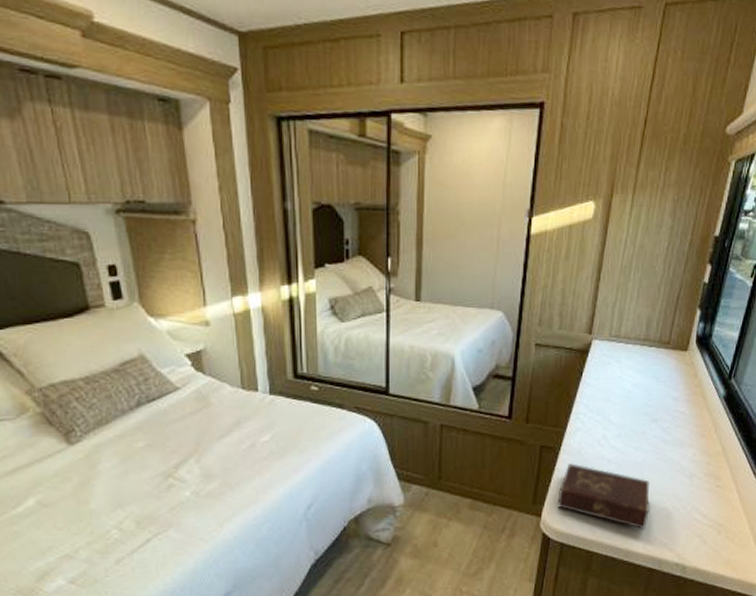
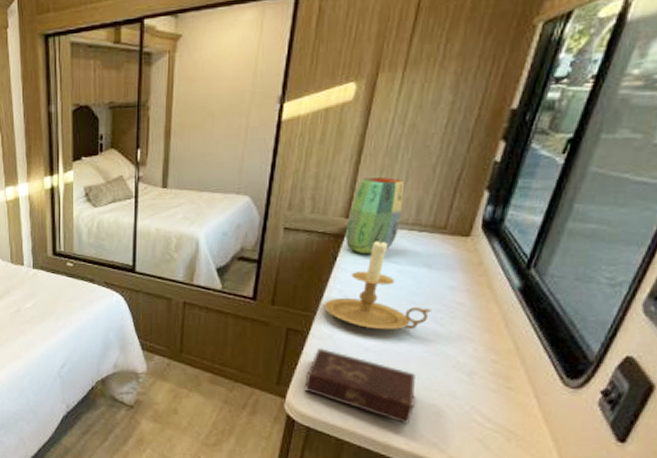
candle holder: none [572,354,660,442] -> present [323,239,431,330]
vase: none [589,295,636,368] -> present [345,178,404,254]

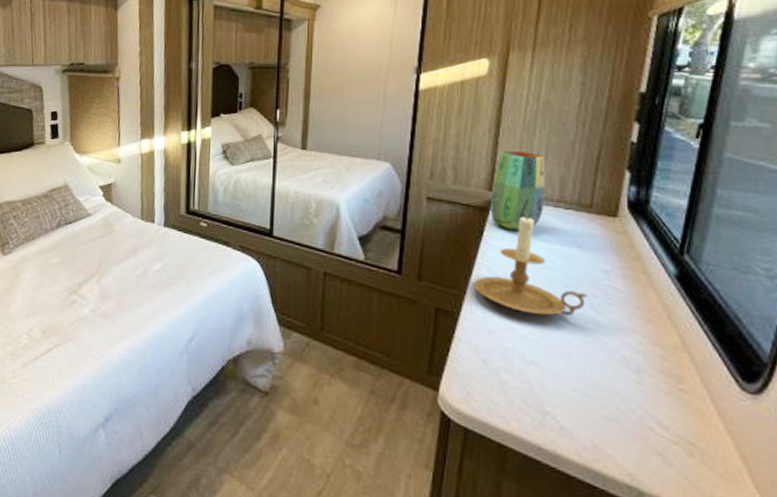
book: present [304,348,417,425] -> none [458,332,582,430]

